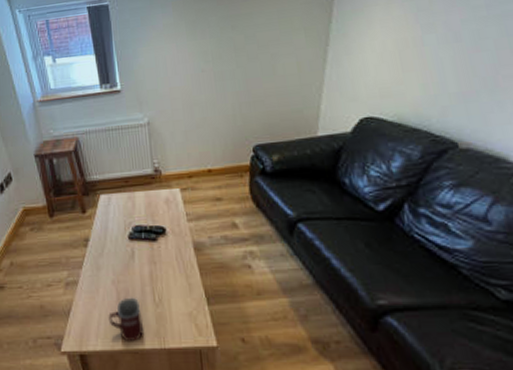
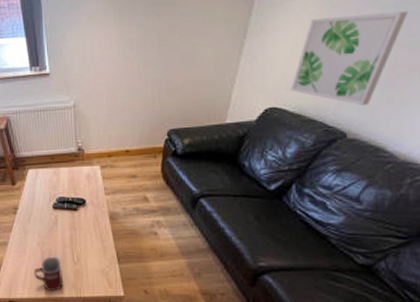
wall art: none [385,10,503,111] -> present [291,11,409,105]

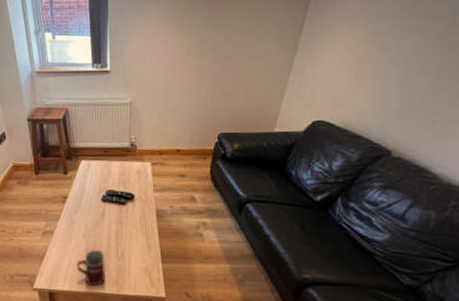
wall art: present [291,11,409,105] -> none [338,42,449,126]

